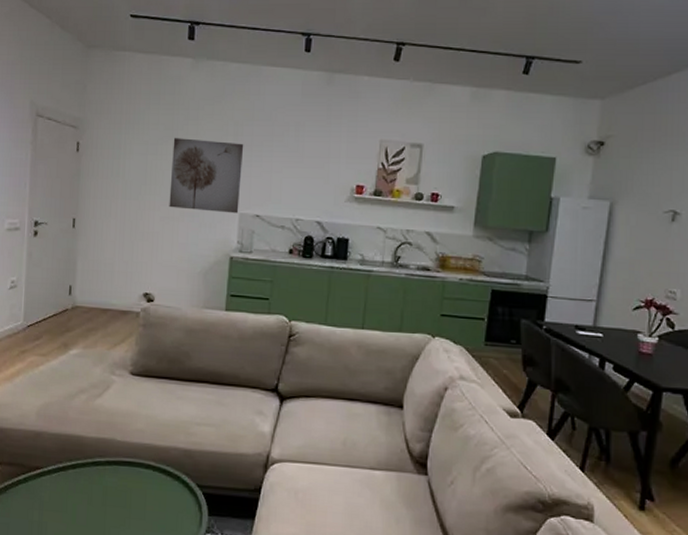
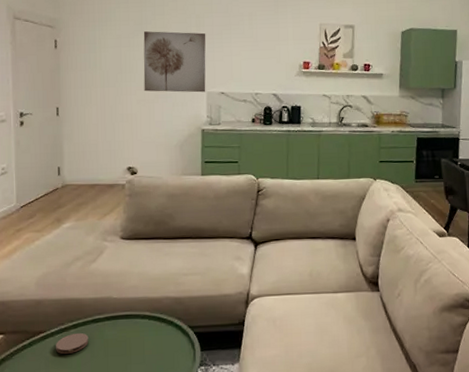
coaster: none [51,474,87,497] -> present [56,332,89,354]

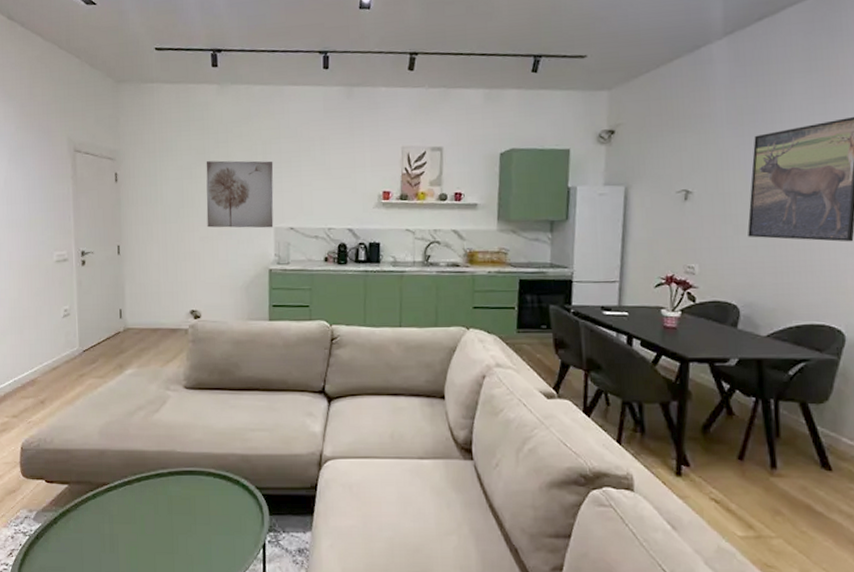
coaster: present [56,332,89,354] -> none [119,487,152,509]

